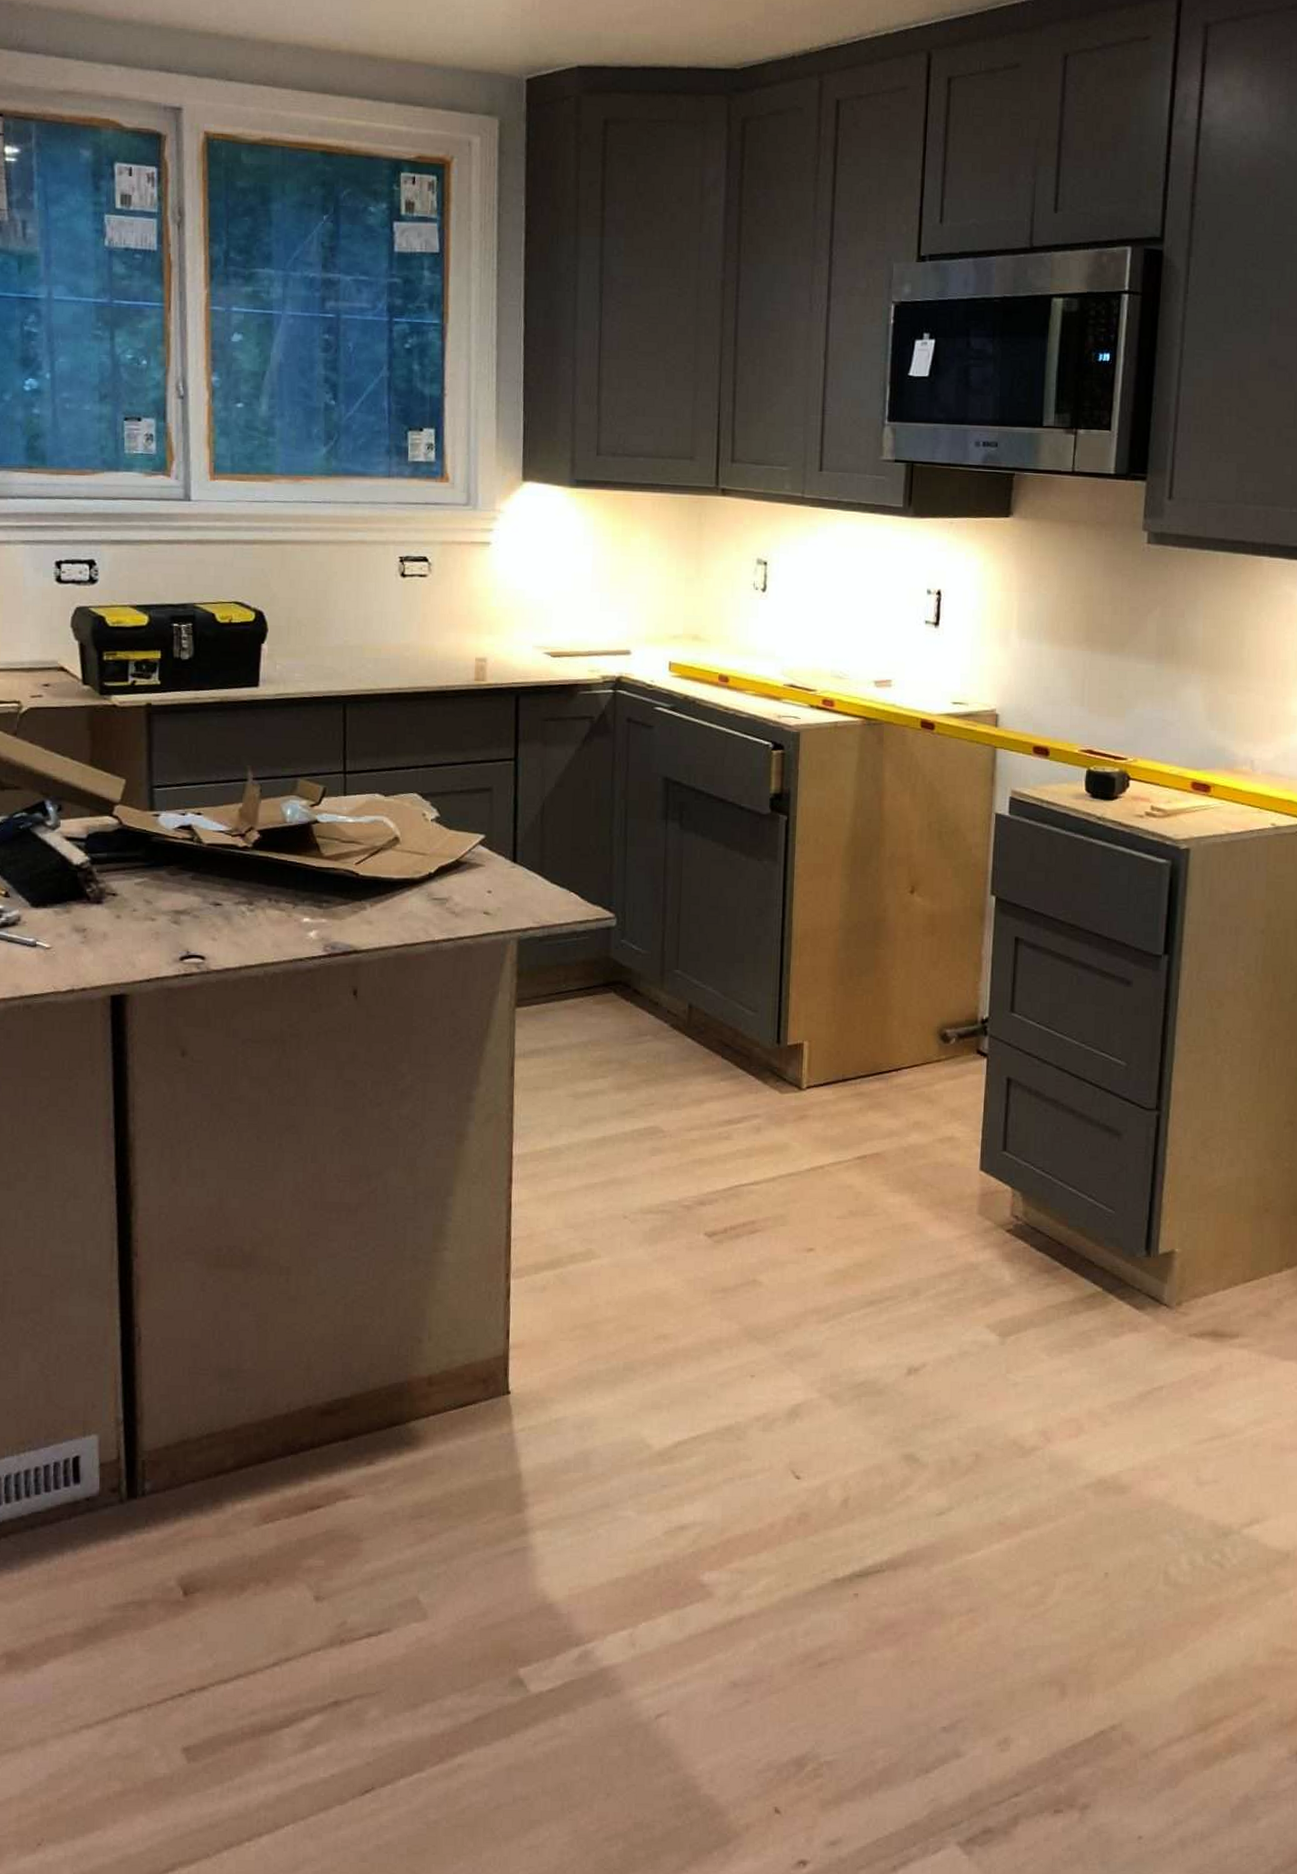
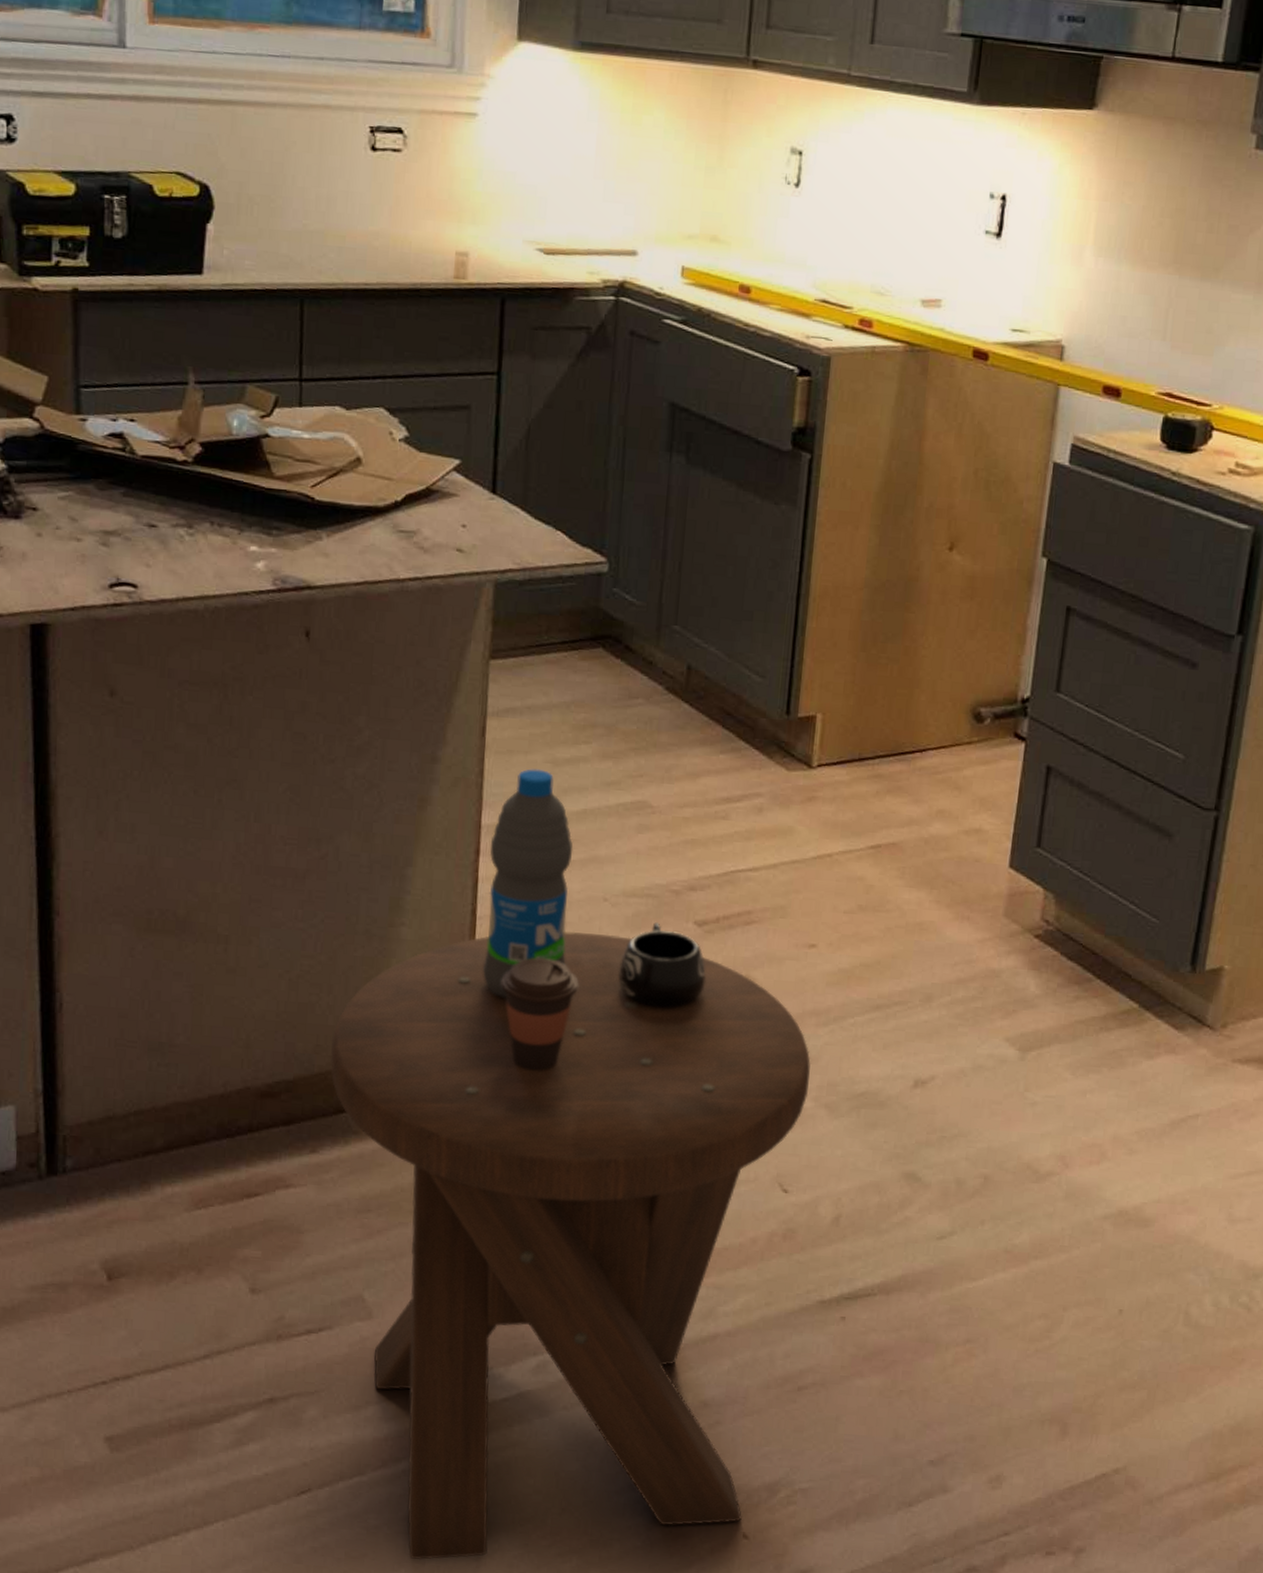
music stool: none [383,1247,814,1852] -> present [330,931,811,1560]
water bottle: none [518,1103,595,1312] -> present [483,769,574,999]
coffee cup: none [534,1273,605,1378] -> present [501,957,580,1071]
mug: none [639,1235,717,1314] -> present [618,922,706,1009]

